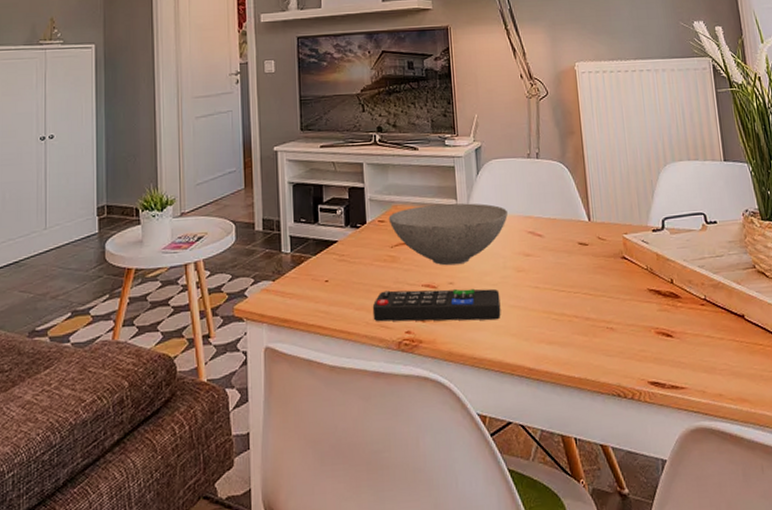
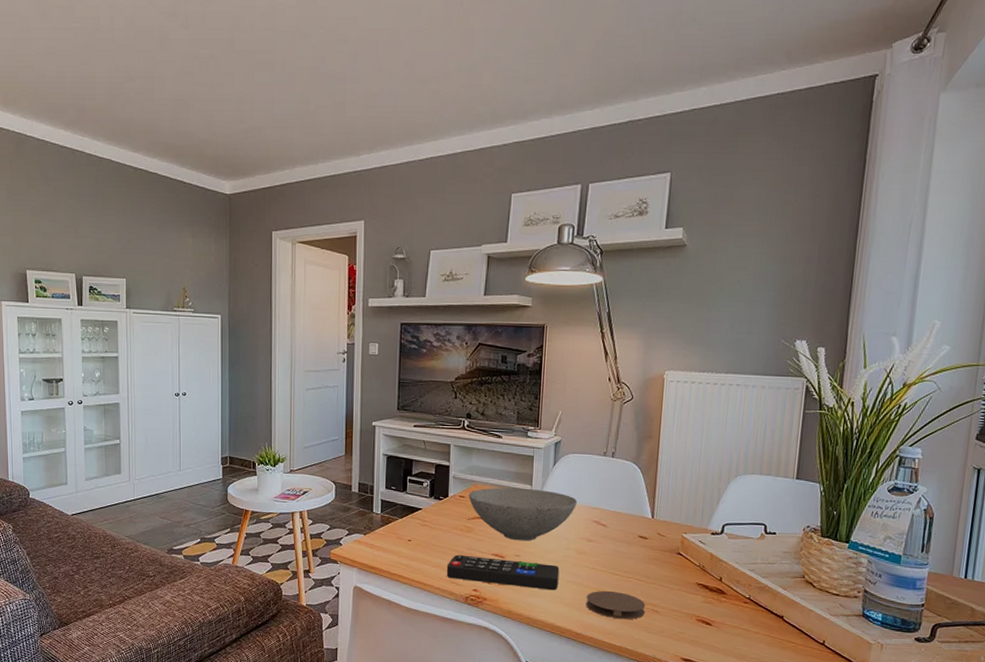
coaster: none [533,311,600,345] -> present [586,590,646,620]

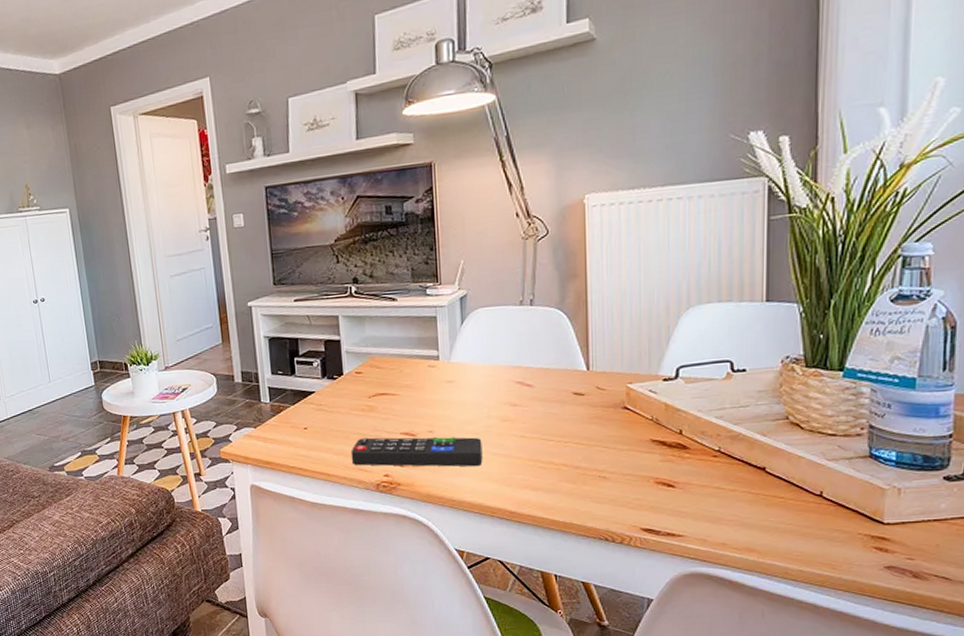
bowl: present [468,487,577,541] -> none [366,353,494,415]
coaster: present [586,590,646,620] -> none [517,459,591,492]

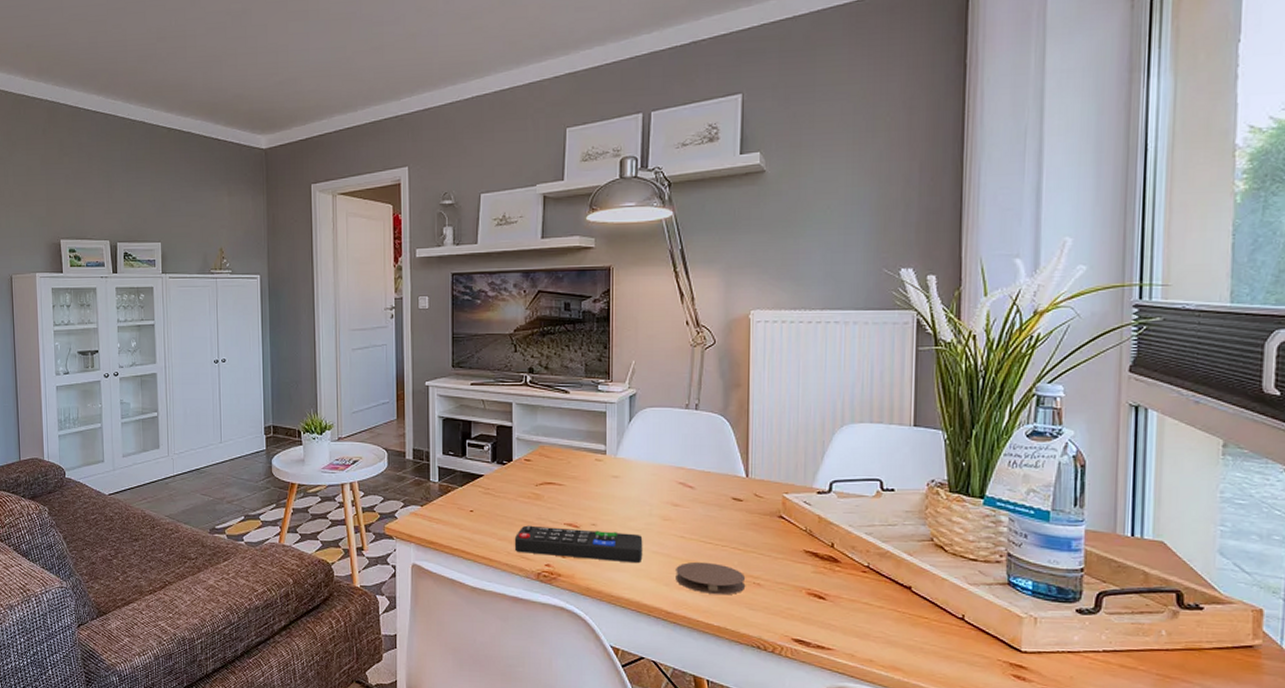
coaster: none [517,459,591,492] -> present [676,561,746,595]

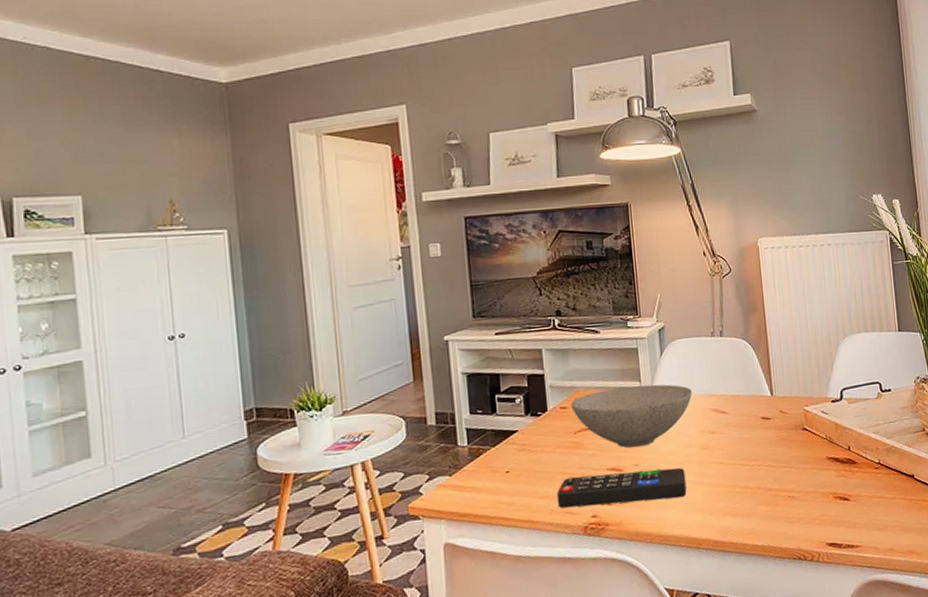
bowl: none [535,448,658,508] -> present [570,384,692,448]
coaster: present [676,561,746,595] -> none [718,483,782,516]

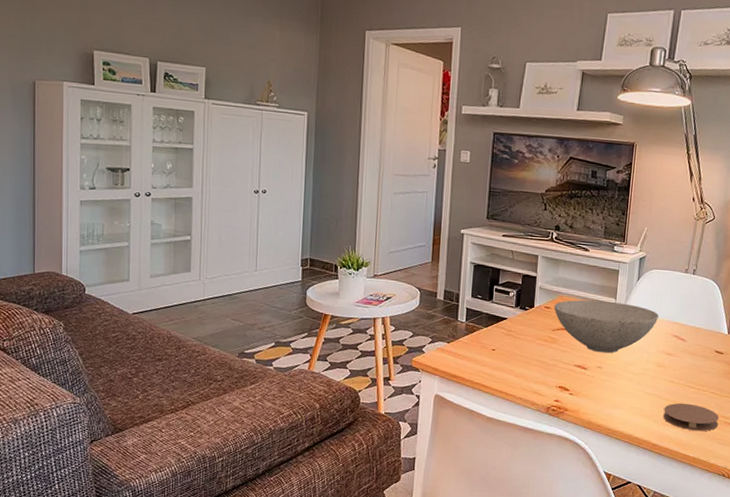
remote control: present [556,467,687,508] -> none [529,365,640,403]
coaster: none [718,483,782,516] -> present [663,403,720,432]

